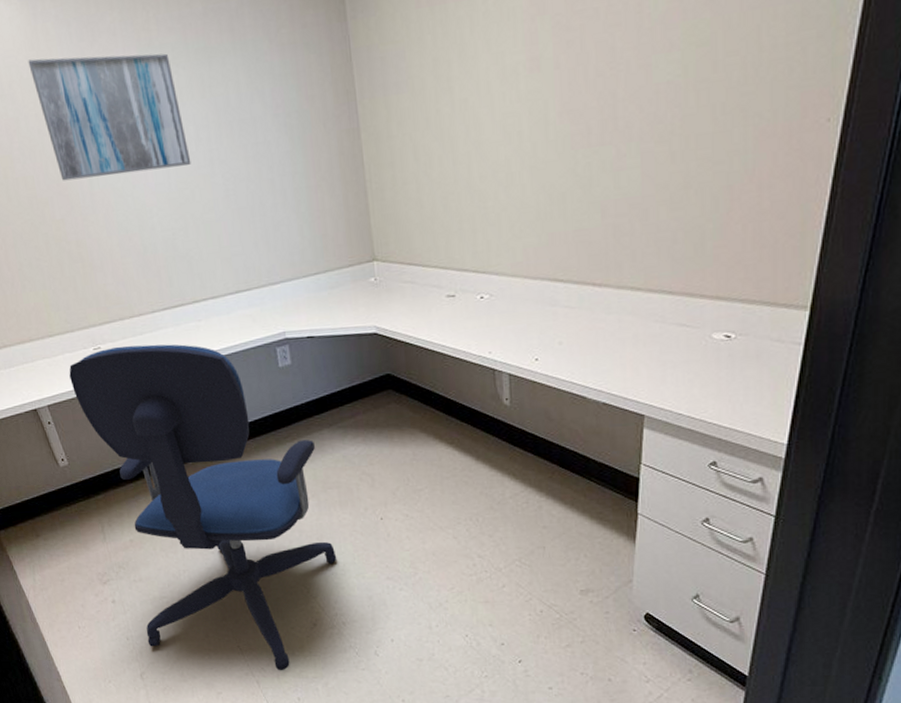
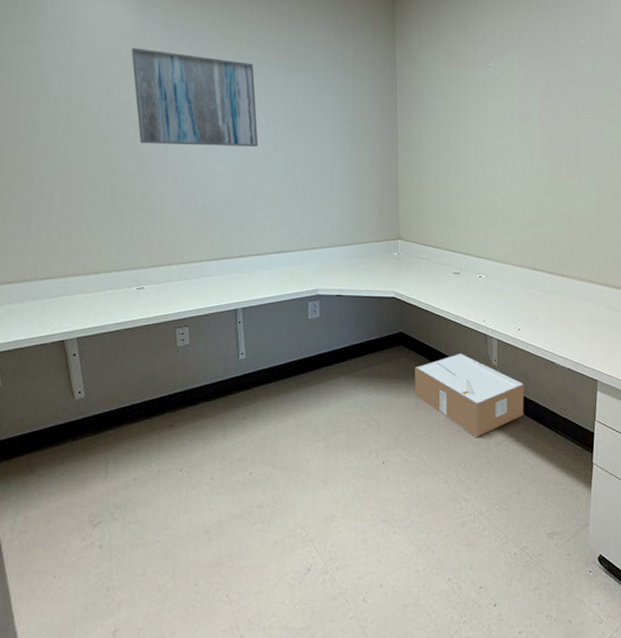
office chair: present [69,344,337,671] -> none [106,288,339,623]
cardboard box: none [408,393,547,488] -> present [415,353,525,437]

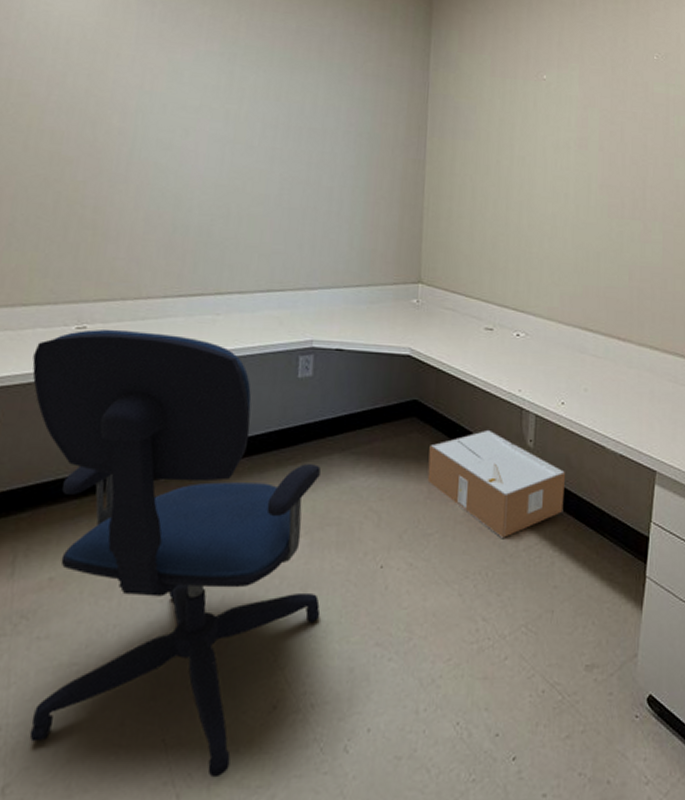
office chair: none [106,288,339,623] -> present [29,329,321,778]
wall art: present [131,48,259,146] -> none [96,24,252,157]

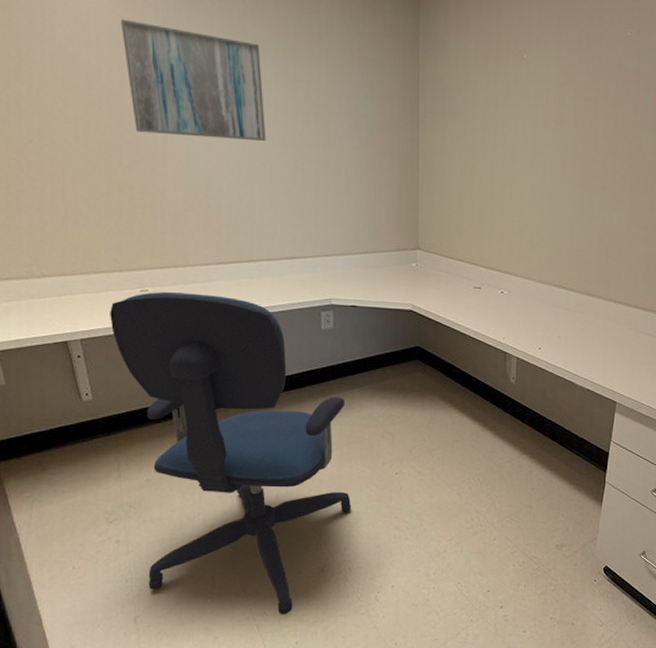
wall art: none [96,24,252,157] -> present [120,19,266,141]
cardboard box: present [427,429,566,538] -> none [430,369,542,453]

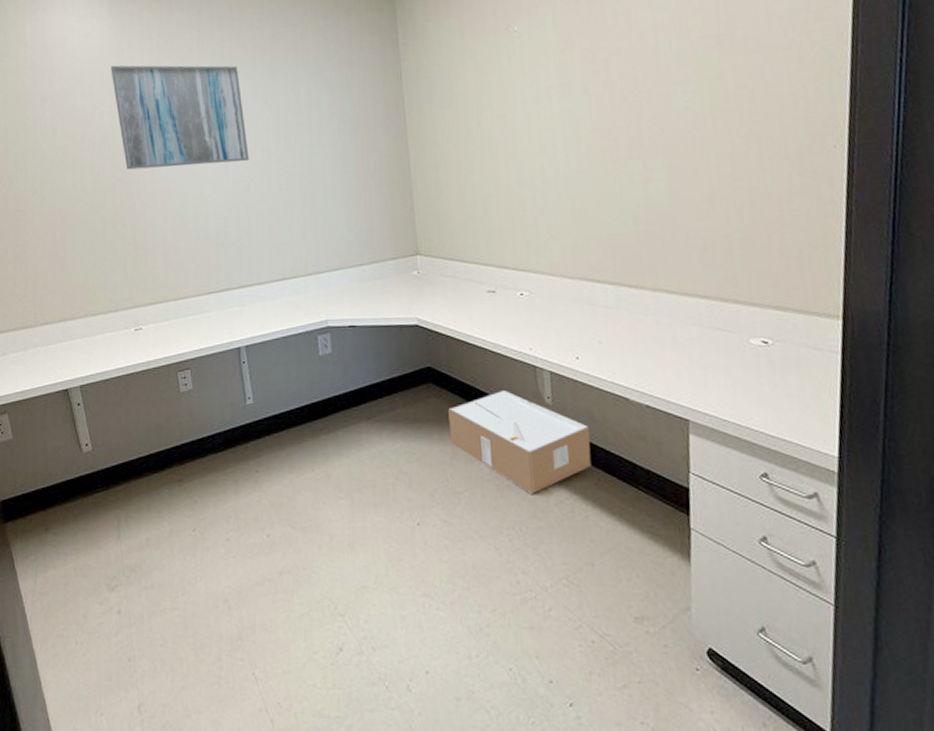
office chair: present [110,291,352,615] -> none [107,327,369,708]
cardboard box: none [430,369,542,453] -> present [448,389,592,494]

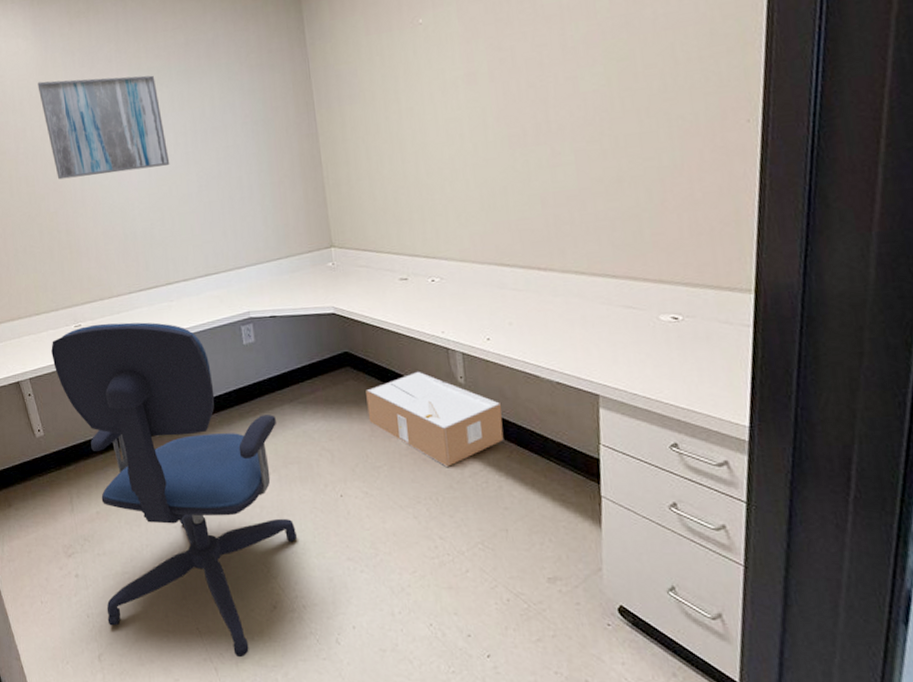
office chair: none [107,327,369,708] -> present [51,322,298,658]

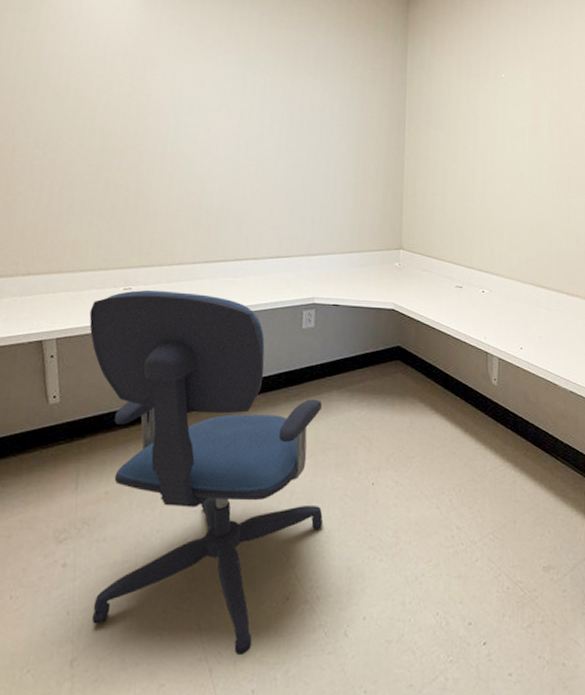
wall art: present [37,75,170,180] -> none [136,41,262,147]
cardboard box: present [366,371,504,467] -> none [409,370,525,460]

